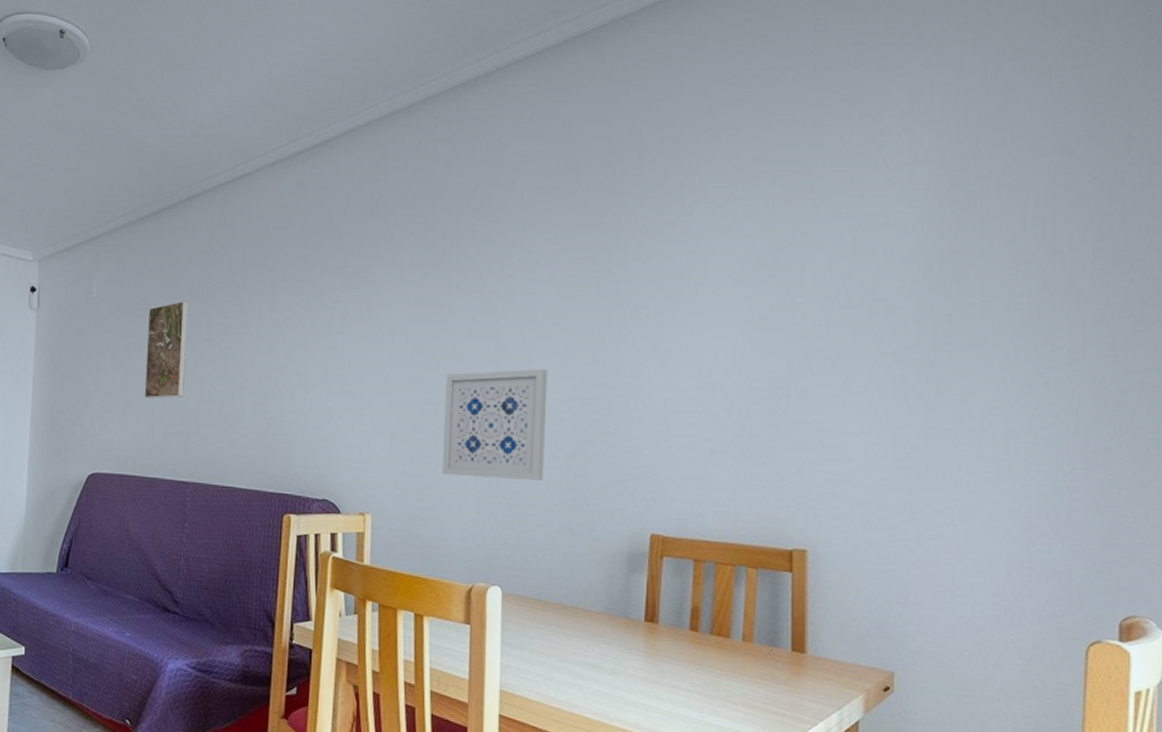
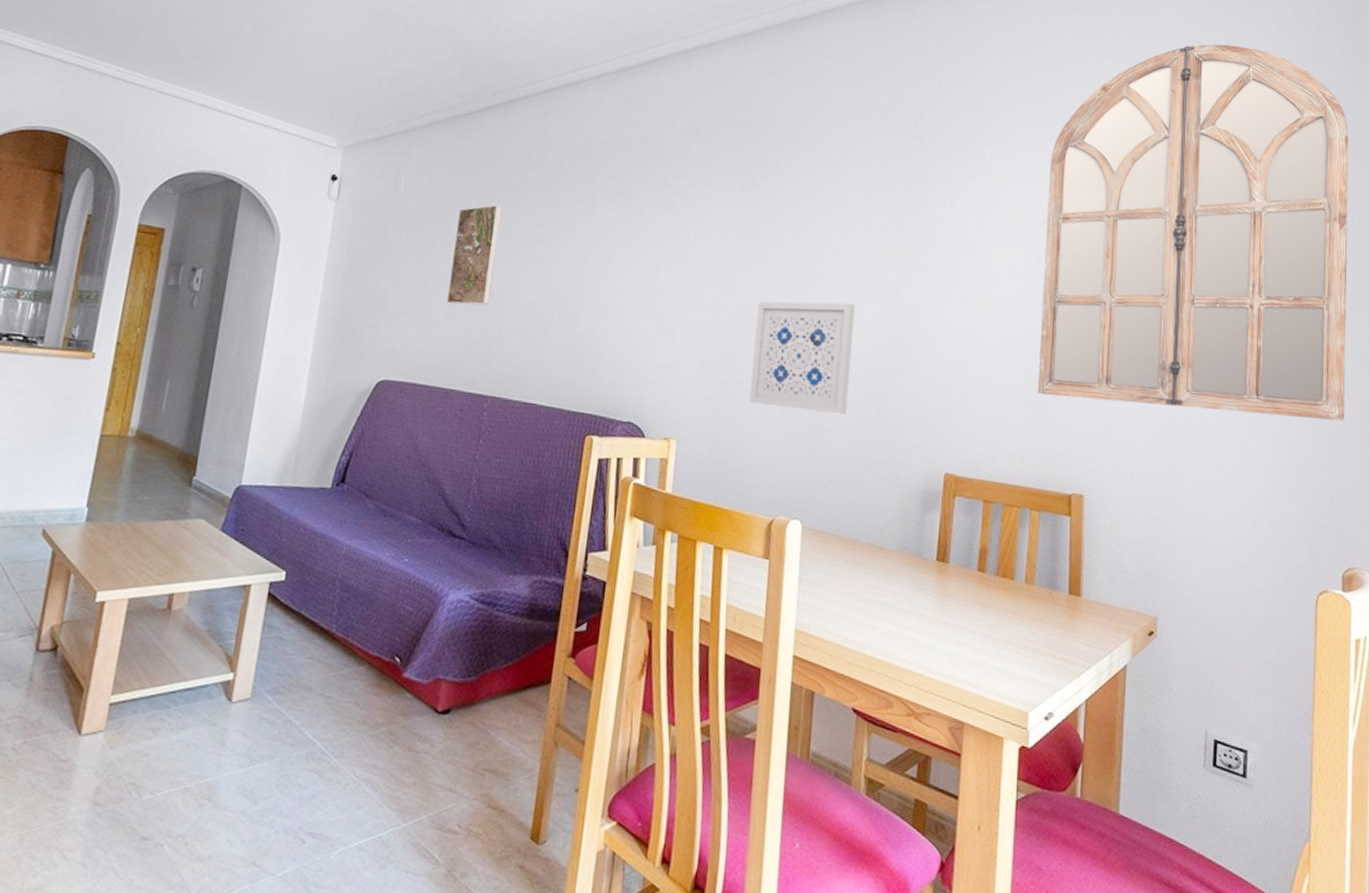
home mirror: none [752,44,1134,458] -> present [1037,44,1349,421]

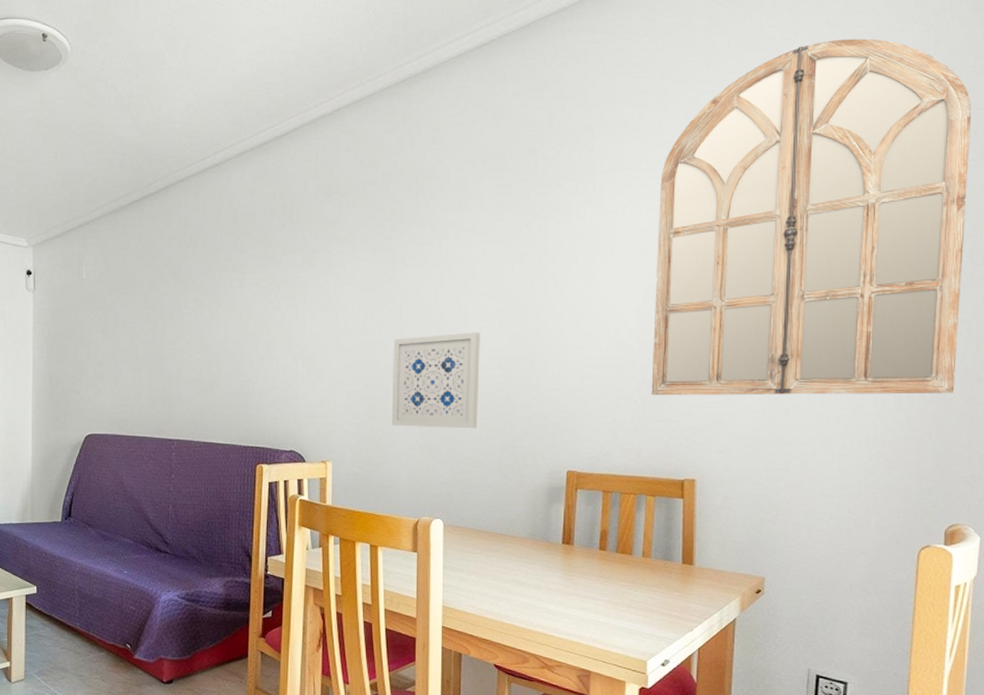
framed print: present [446,204,503,306] -> none [131,279,169,367]

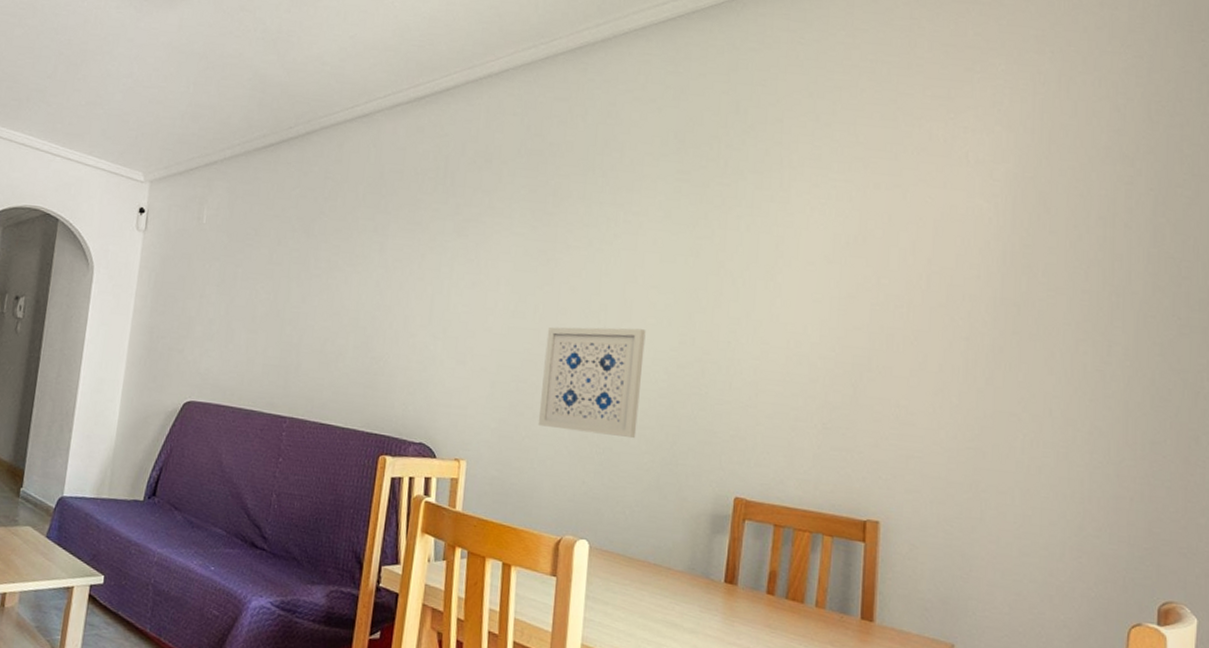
home mirror: present [651,38,971,396] -> none [833,56,1186,451]

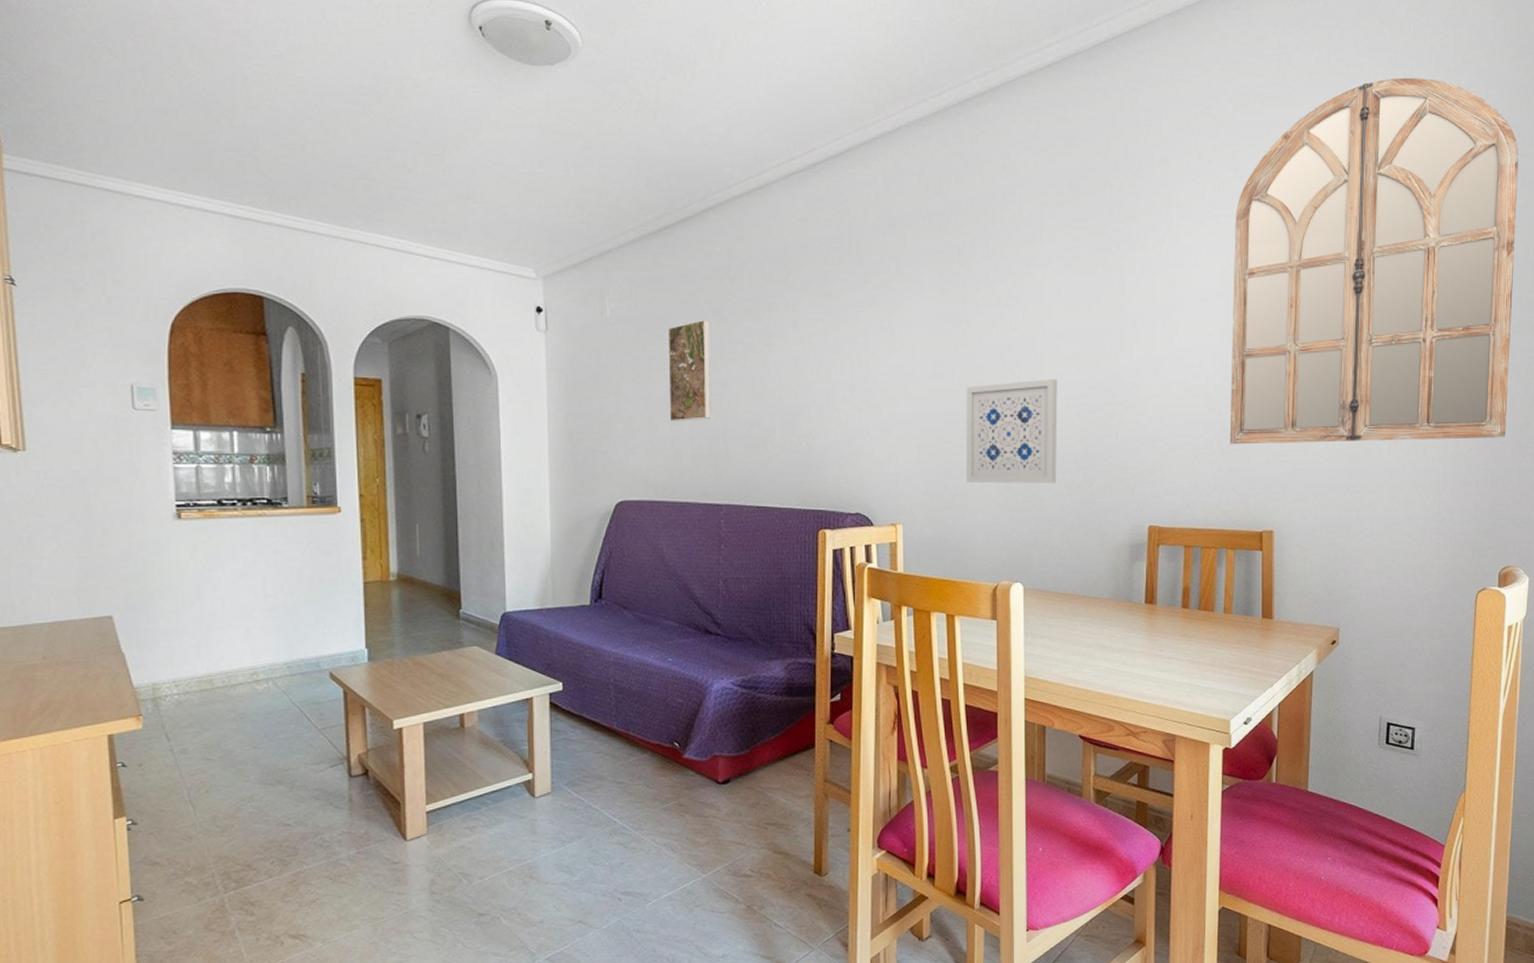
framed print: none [247,234,300,331] -> present [667,319,711,422]
home mirror: none [833,56,1186,451] -> present [1229,77,1518,445]

